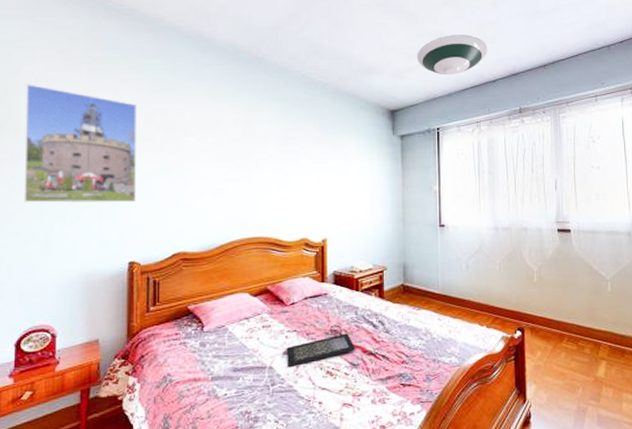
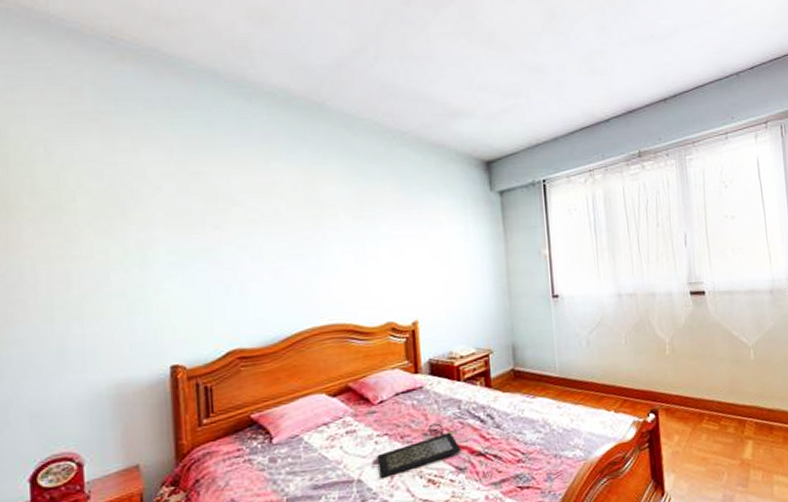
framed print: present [23,84,137,203] -> none [17,149,175,301]
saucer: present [417,34,488,75] -> none [513,66,598,116]

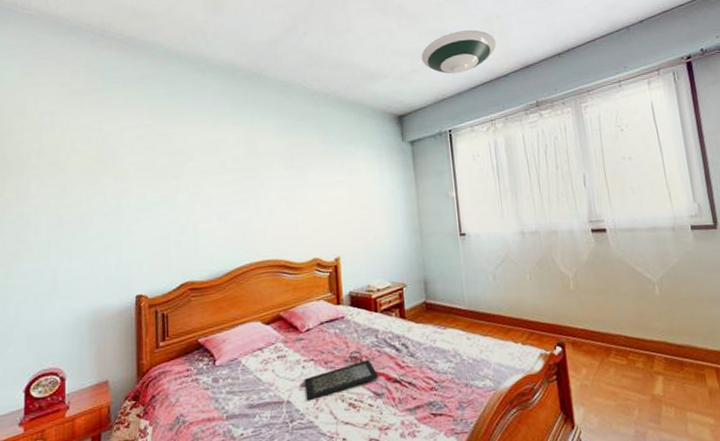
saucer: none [513,66,598,116] -> present [421,30,497,74]

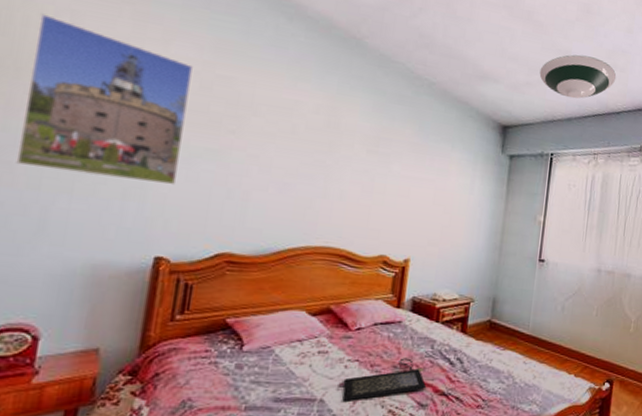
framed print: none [30,120,142,241] -> present [16,13,193,186]

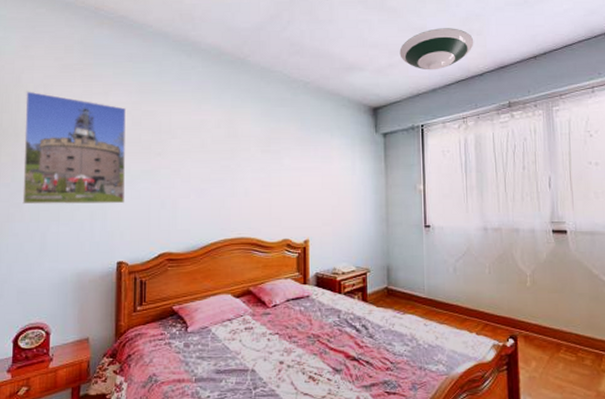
clutch bag: present [338,358,427,403] -> none [264,328,339,371]

